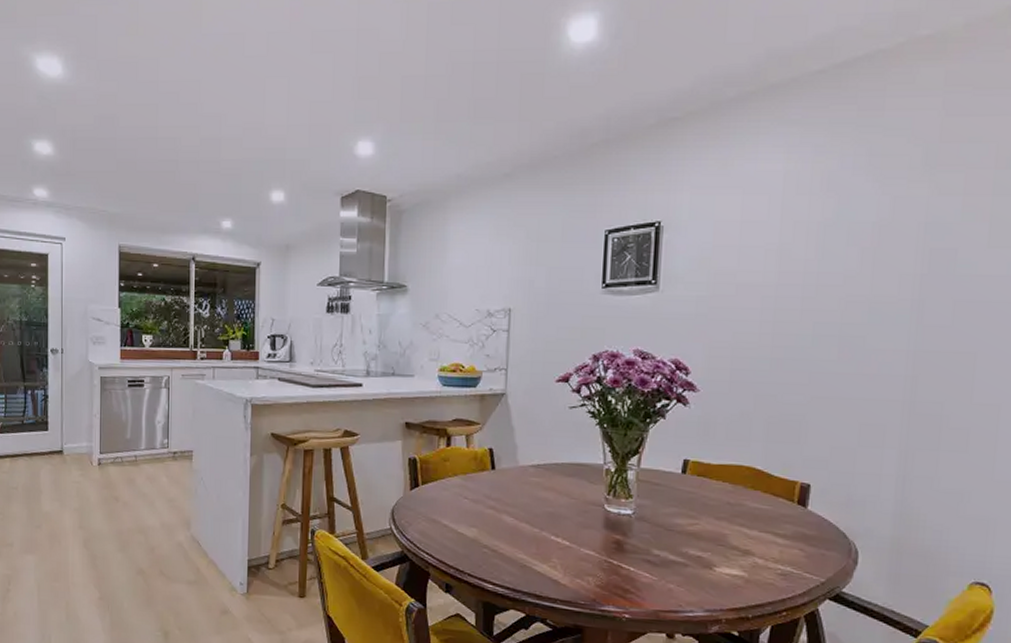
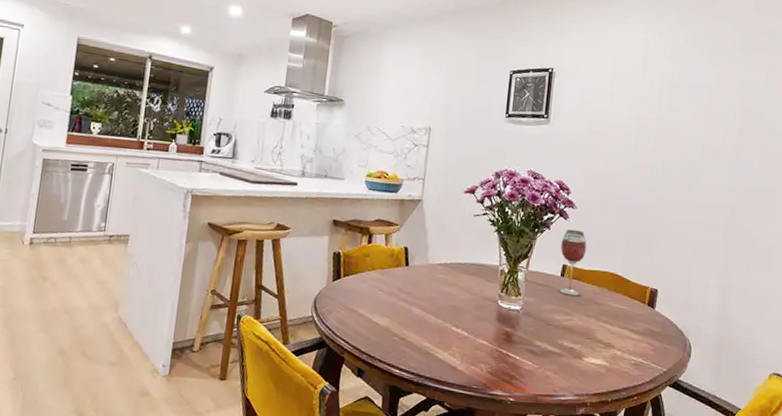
wineglass: none [680,416,714,496] -> present [559,229,587,296]

